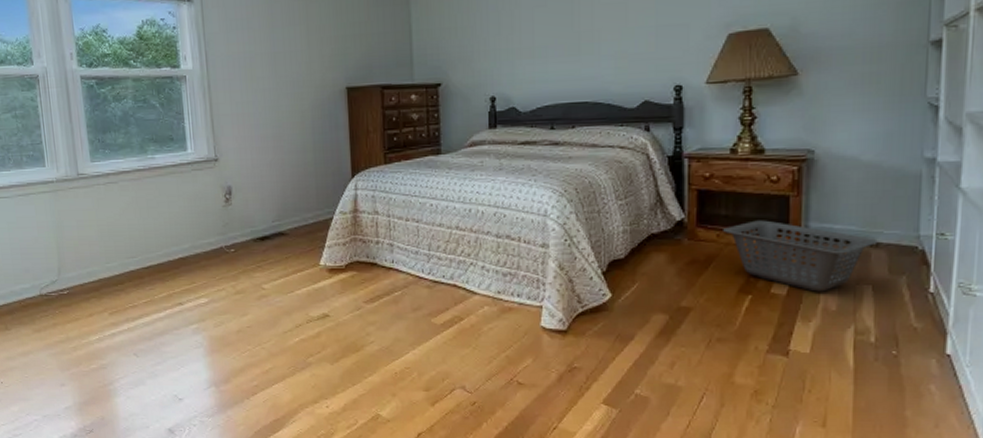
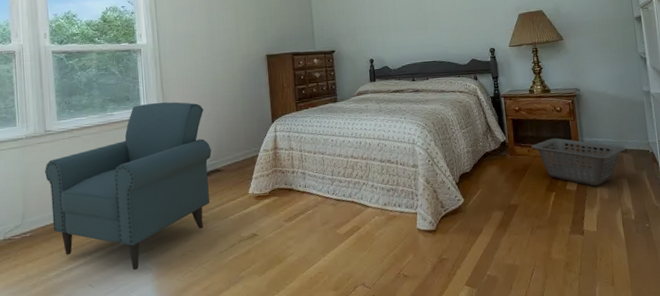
armchair: none [79,144,274,343] -> present [45,102,212,271]

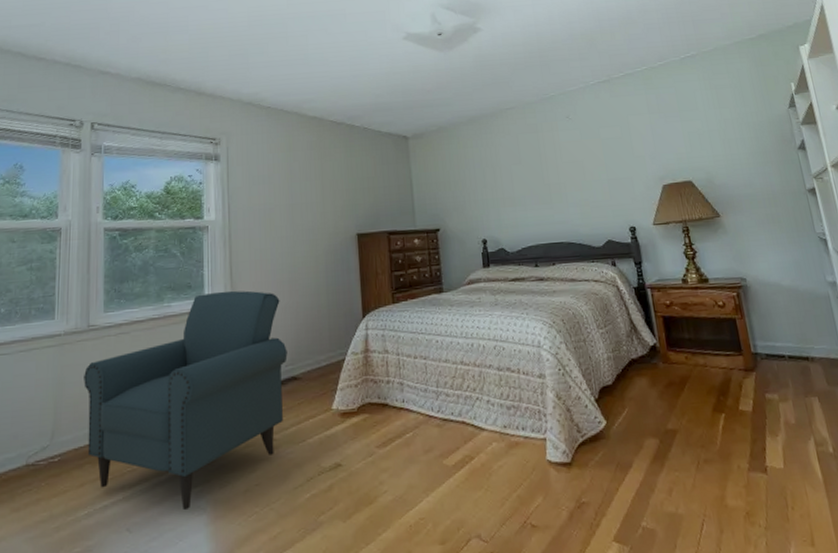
laundry basket: present [531,138,626,187] -> none [689,341,813,407]

